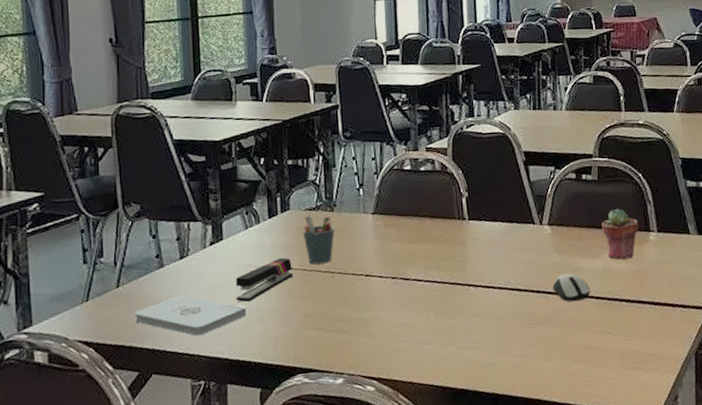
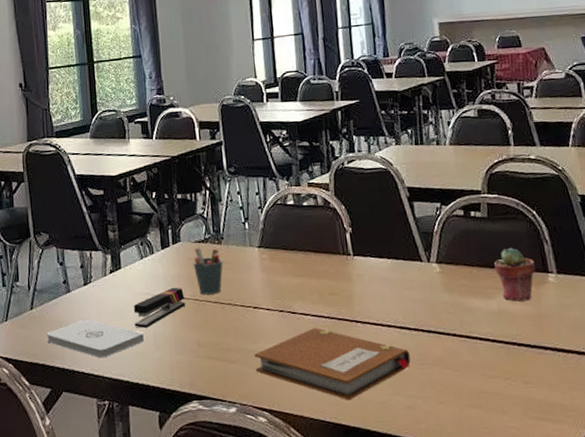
notebook: none [364,293,520,364] -> present [254,328,411,400]
computer mouse: present [552,273,590,302] -> none [444,314,485,344]

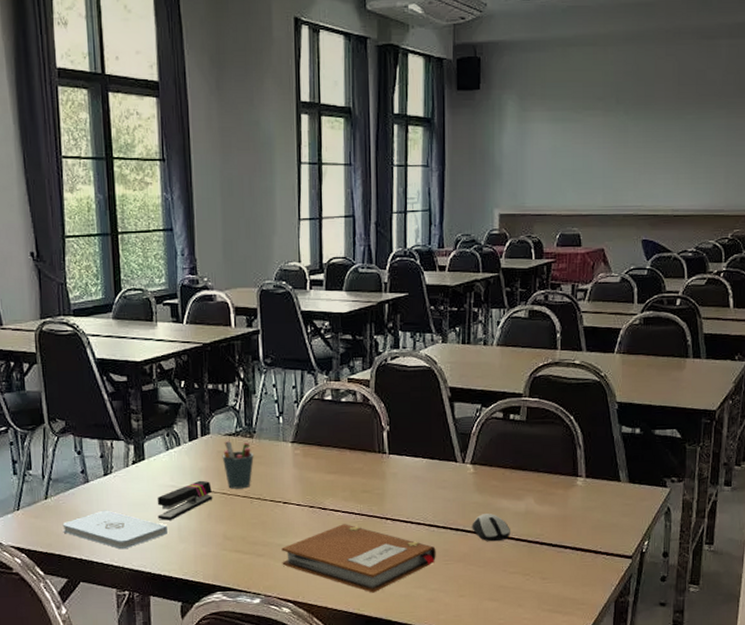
computer mouse: none [444,314,485,344] -> present [472,514,510,542]
potted succulent: present [494,247,536,301] -> none [527,451,566,503]

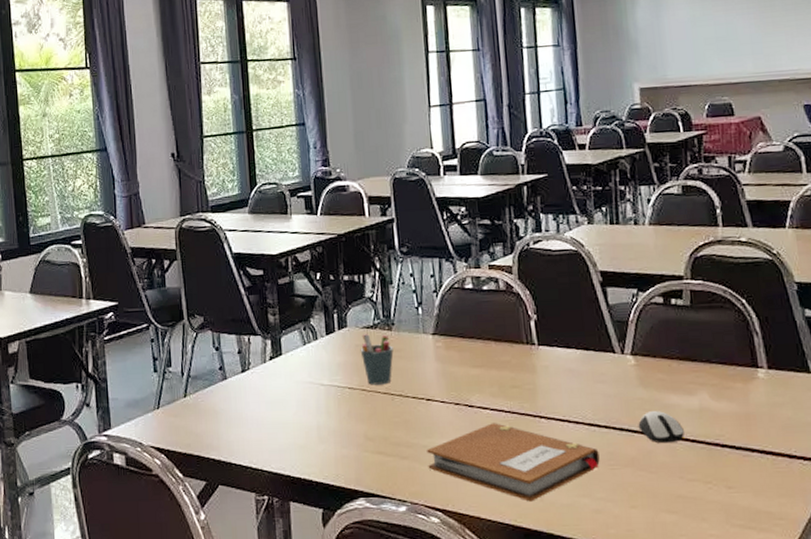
notepad: present [62,510,167,550] -> none [201,408,306,451]
stapler: present [157,480,213,520] -> none [295,376,353,419]

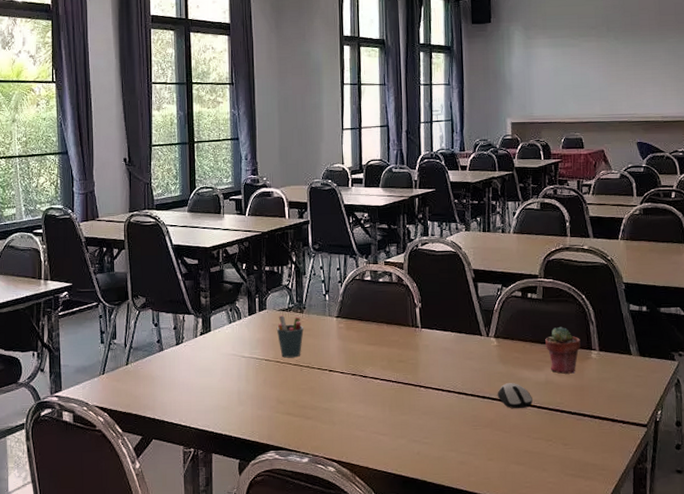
notebook: present [427,423,600,502] -> none [327,390,466,455]
potted succulent: none [697,339,744,399] -> present [545,326,581,374]

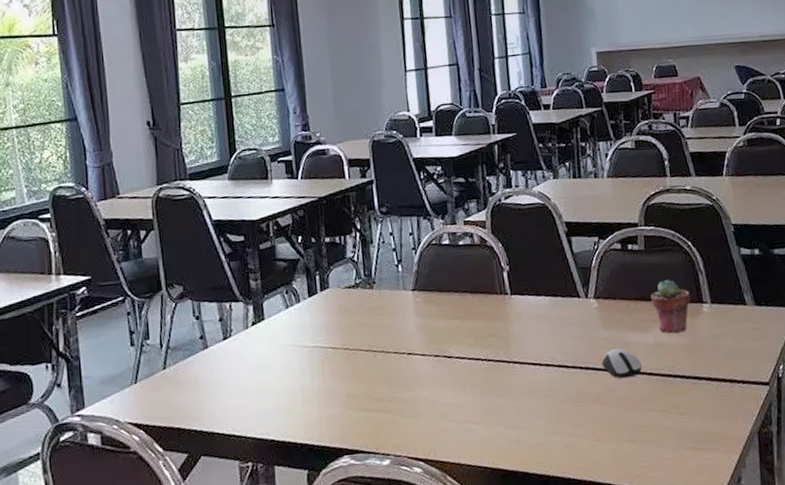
pen holder: present [276,314,304,358] -> none [342,292,375,344]

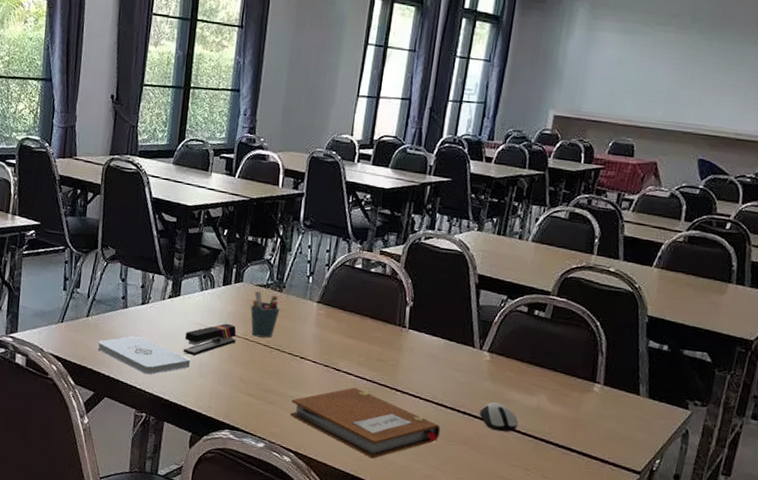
notepad: none [182,375,290,418] -> present [97,335,190,375]
stapler: none [278,336,336,382] -> present [183,323,237,356]
pen holder: none [342,292,375,344] -> present [250,290,280,338]
notebook: none [409,371,569,444] -> present [290,387,441,459]
potted succulent: present [651,279,691,333] -> none [543,351,585,405]

